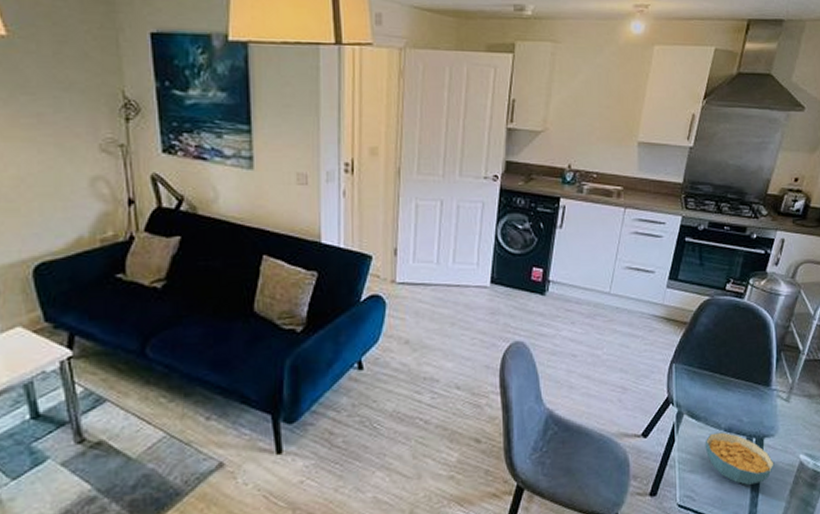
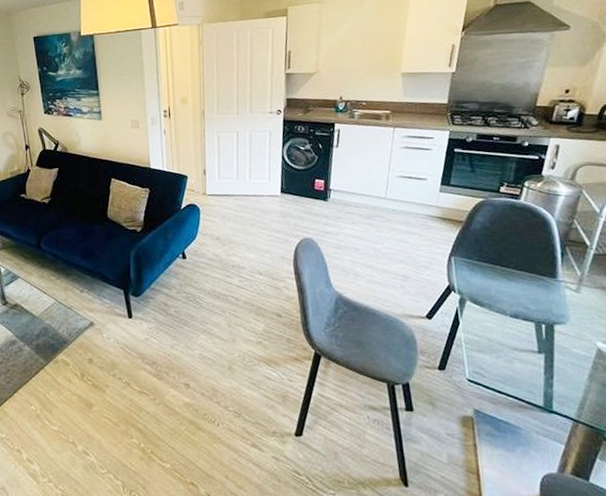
cereal bowl: present [705,432,774,485] -> none [490,317,569,367]

